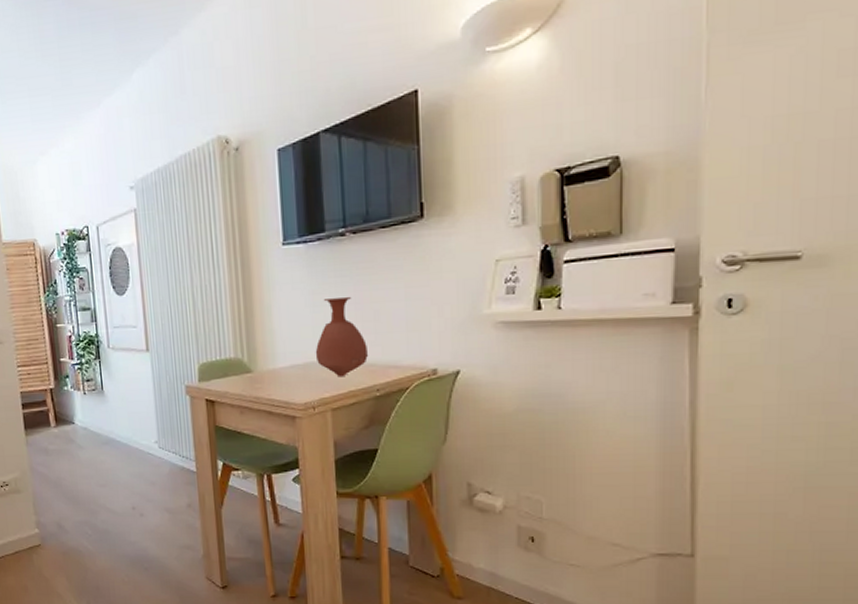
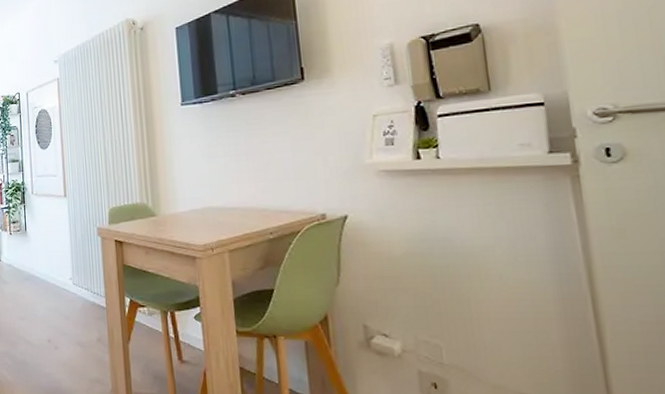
vase: present [315,297,368,377] -> none [212,149,260,221]

